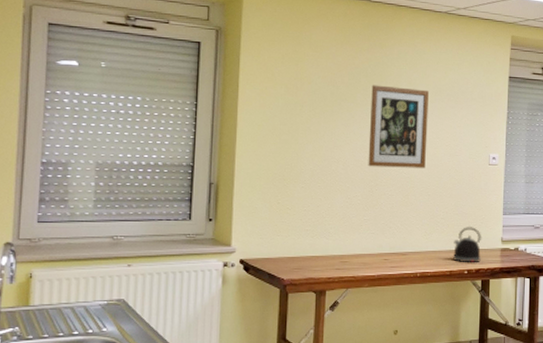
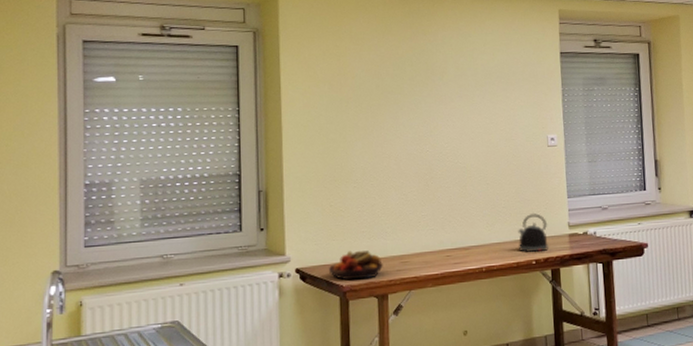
fruit bowl: none [271,247,323,275] -> present [328,250,383,281]
wall art: present [368,85,429,168] -> none [418,73,481,160]

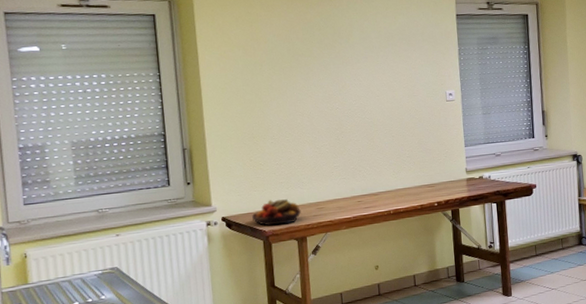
kettle: present [518,213,549,253] -> none [421,161,450,197]

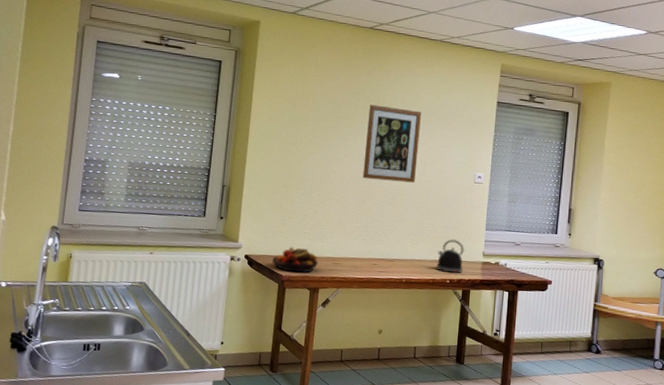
wall art: none [326,36,386,116] -> present [362,104,421,183]
kettle: none [421,161,450,197] -> present [437,239,465,273]

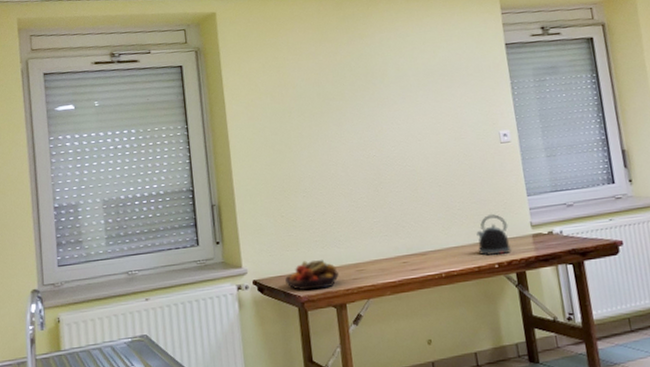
wall art: present [362,104,421,183] -> none [358,74,430,165]

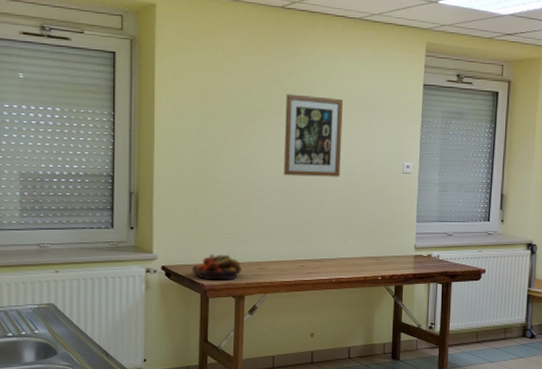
wall art: none [358,74,430,165] -> present [283,94,343,177]
kettle: present [476,214,512,257] -> none [367,234,396,270]

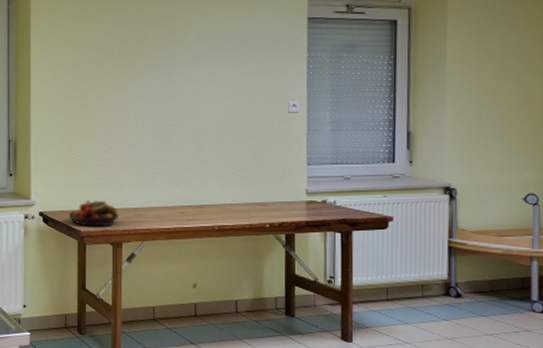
wall art: present [283,94,343,177] -> none [158,37,220,120]

